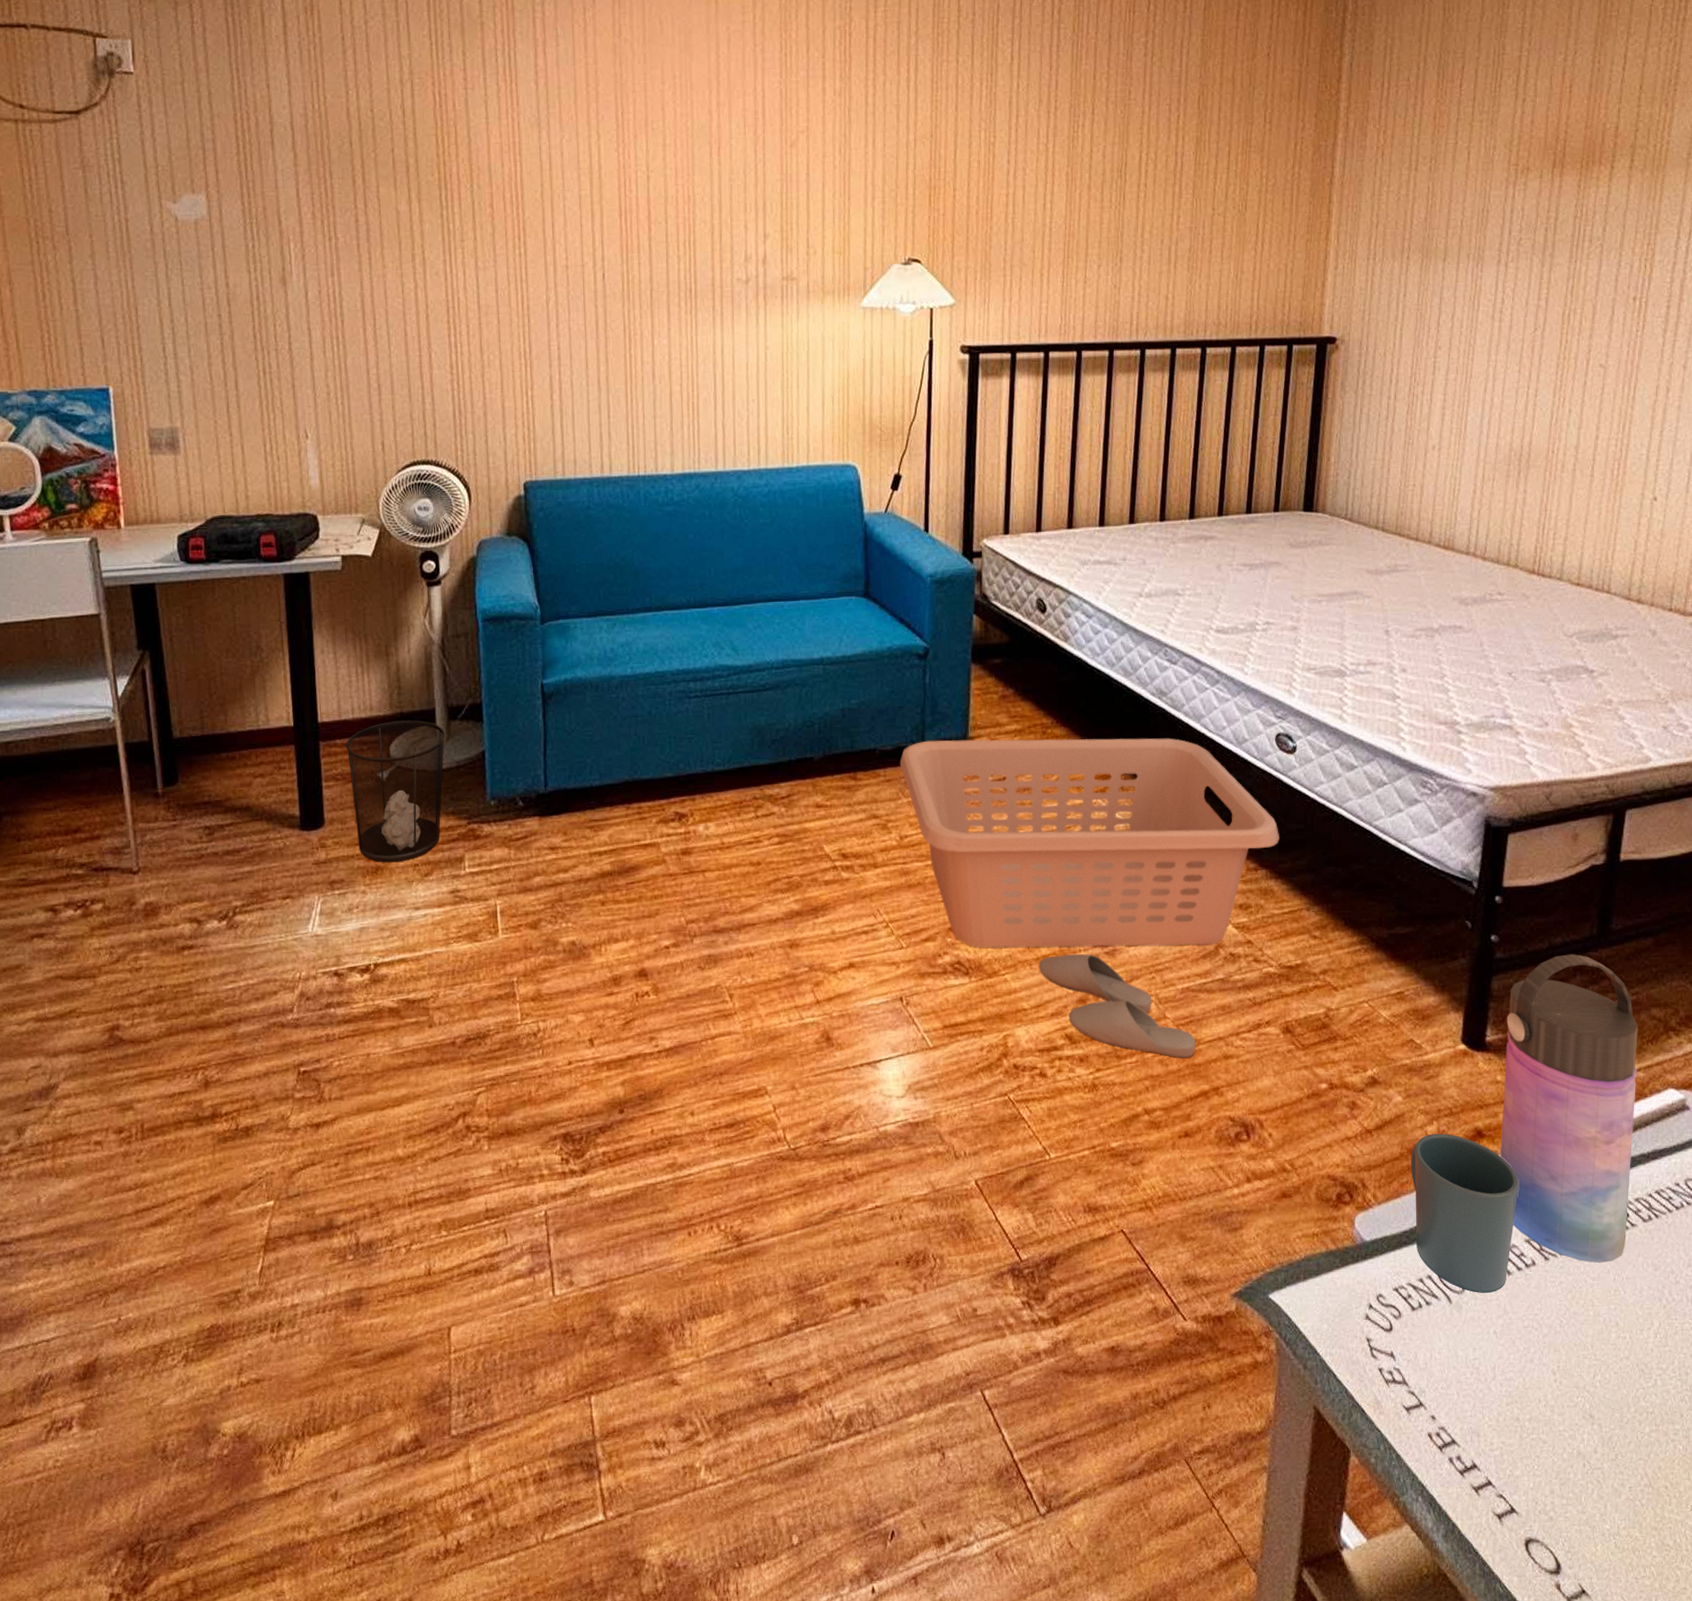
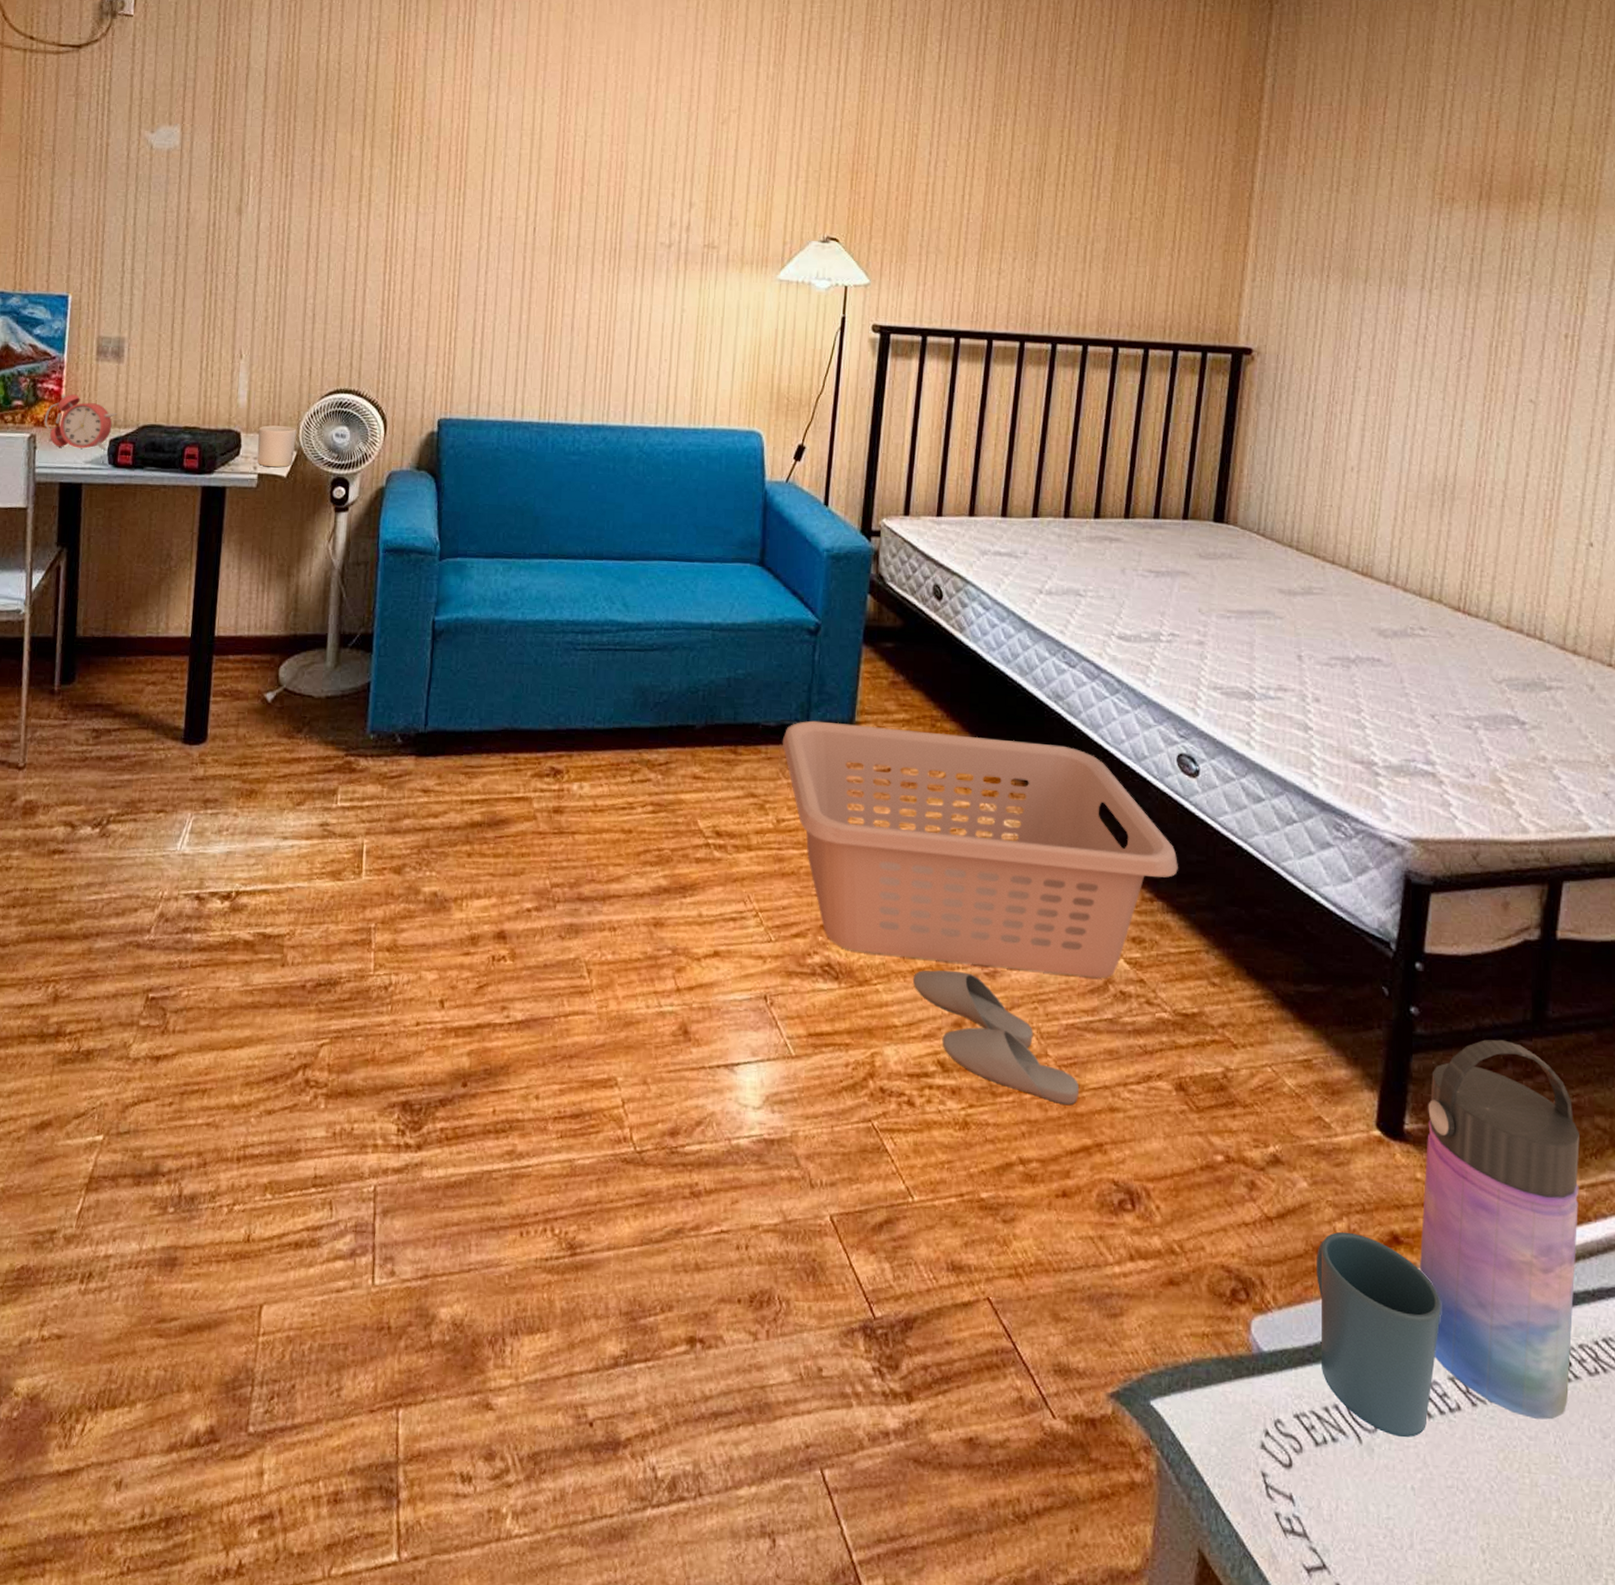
alarm clock: none [103,492,182,549] -> present [44,394,118,451]
mug: none [336,504,377,548] -> present [257,425,297,468]
waste bin: present [346,720,446,863] -> none [236,642,335,788]

